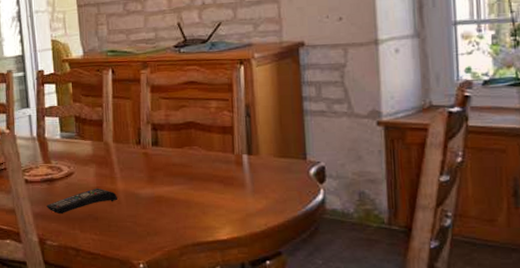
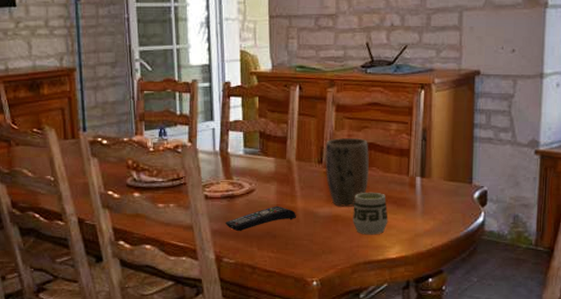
plant pot: none [143,117,191,187] -> present [326,137,370,207]
cup: none [176,171,216,216] -> present [353,192,388,235]

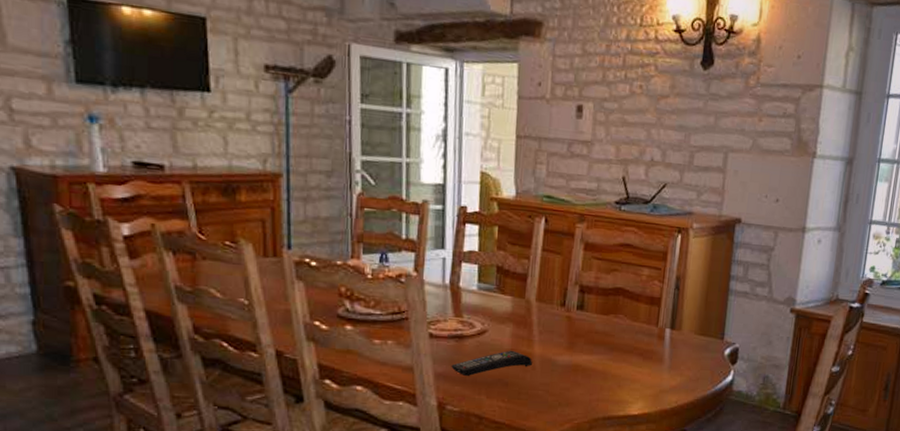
plant pot: present [326,137,370,207] -> none [568,280,617,356]
cup: present [353,192,388,235] -> none [594,341,633,389]

